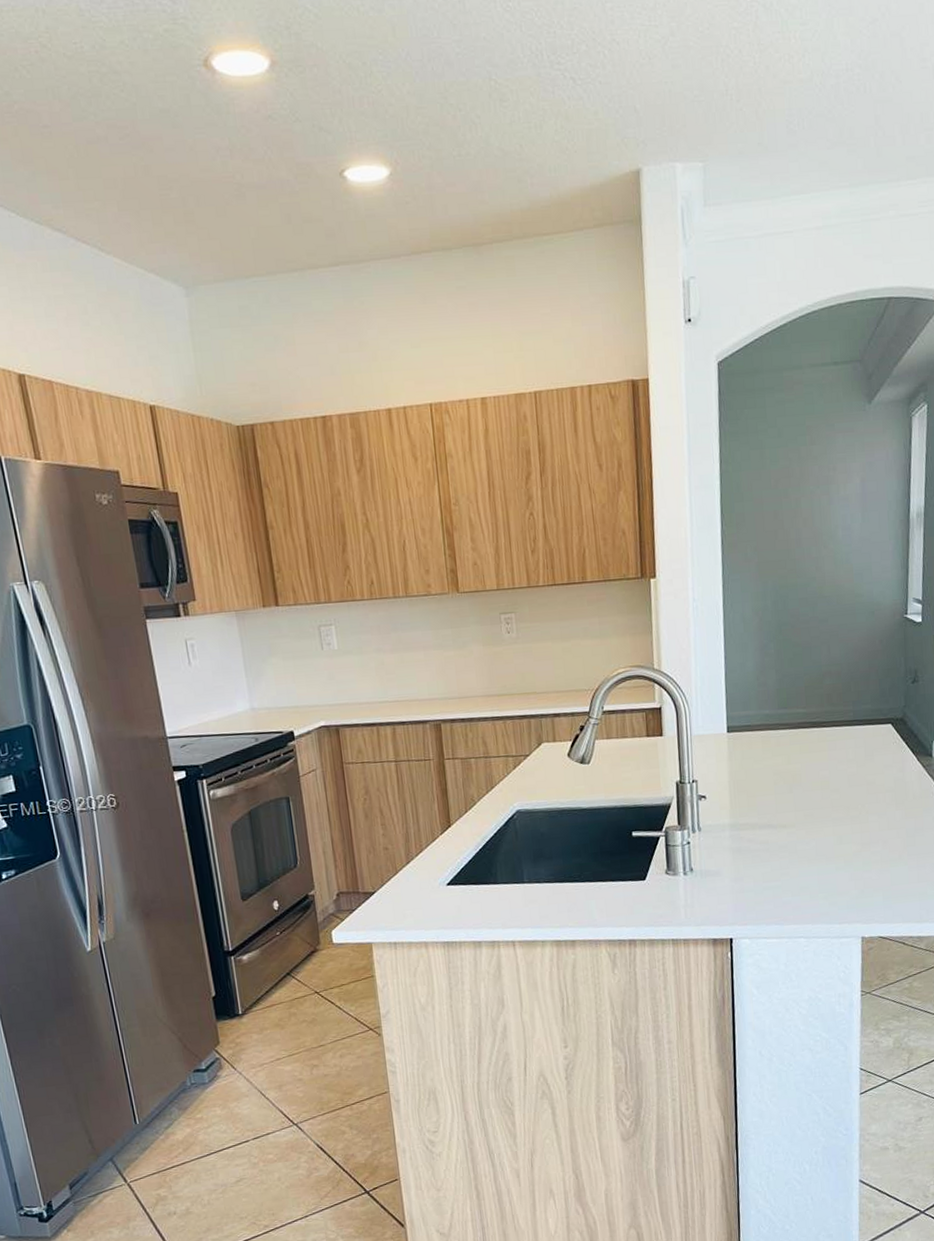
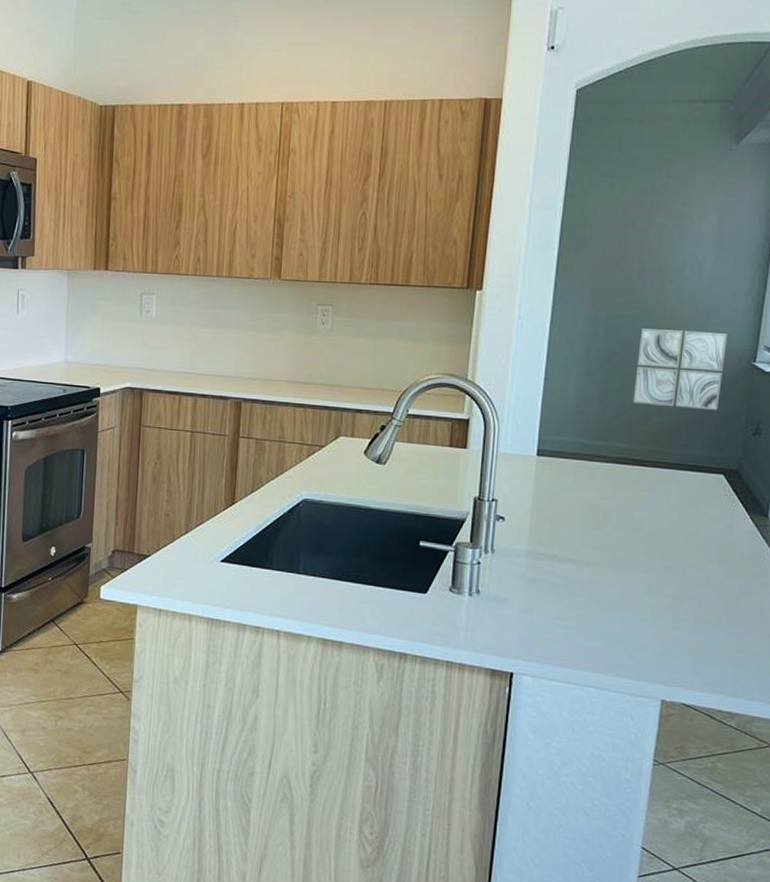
wall art: none [805,591,881,669] -> present [632,329,727,411]

